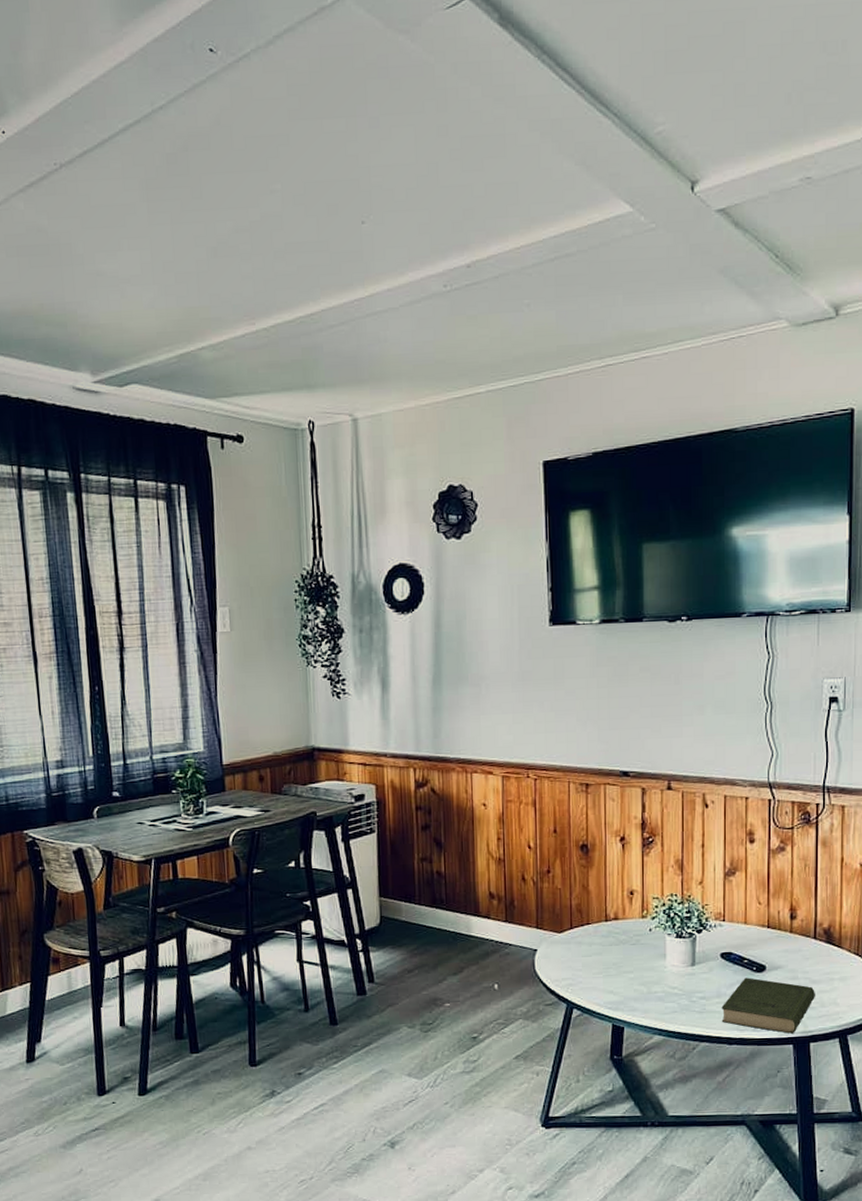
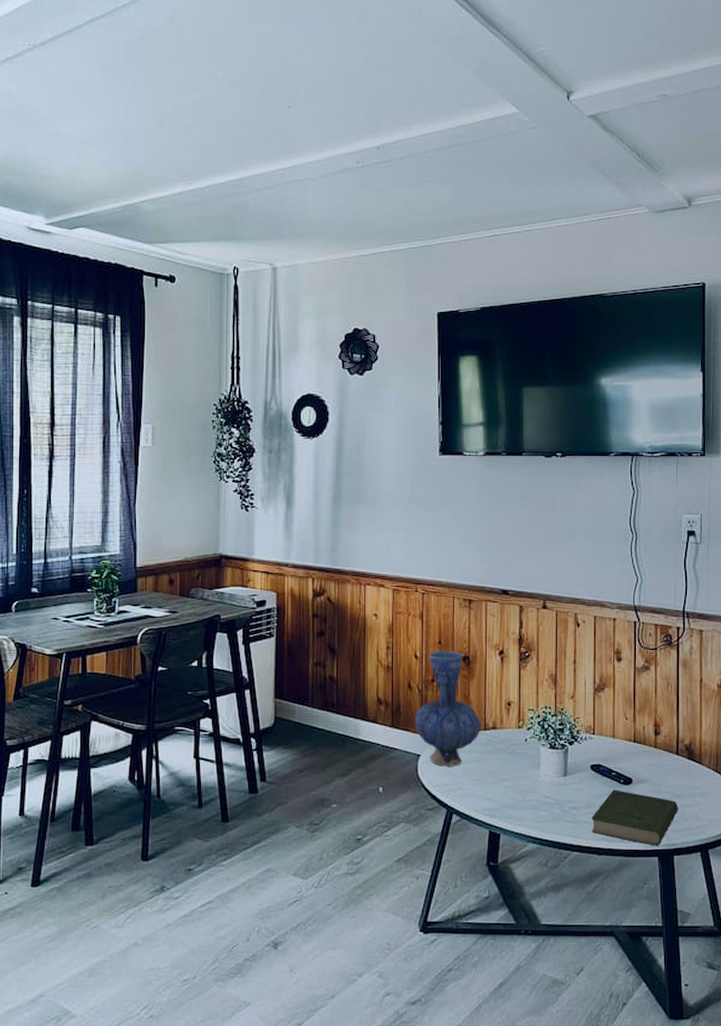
vase: none [530,839,602,961] -> present [415,651,481,767]

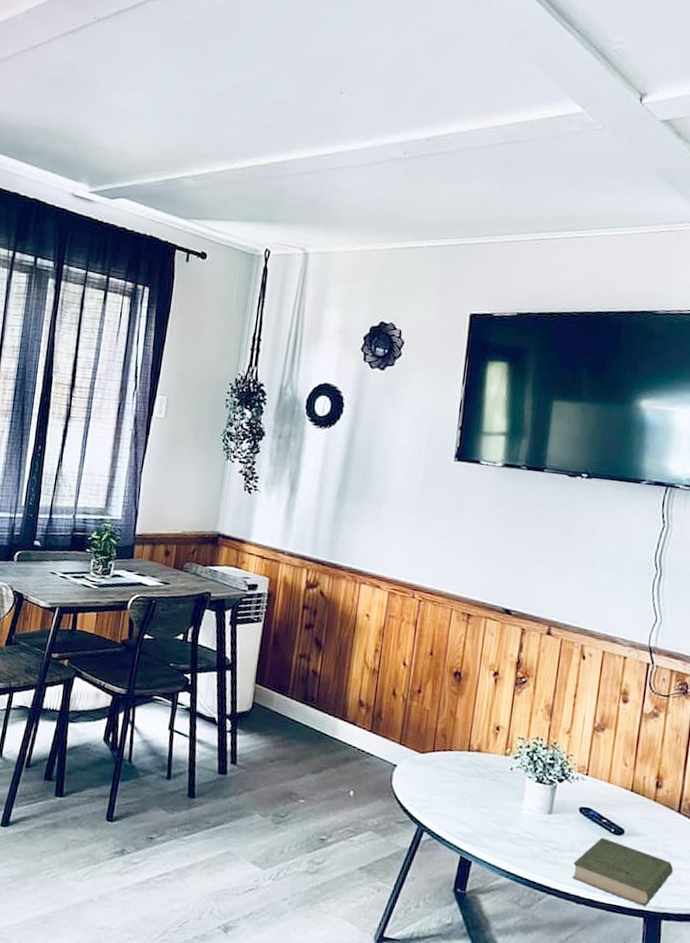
vase: present [415,651,481,767] -> none [395,661,465,783]

